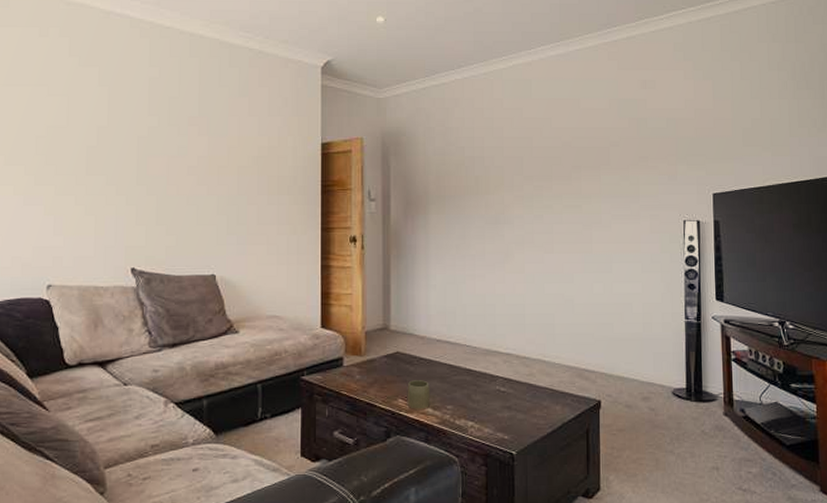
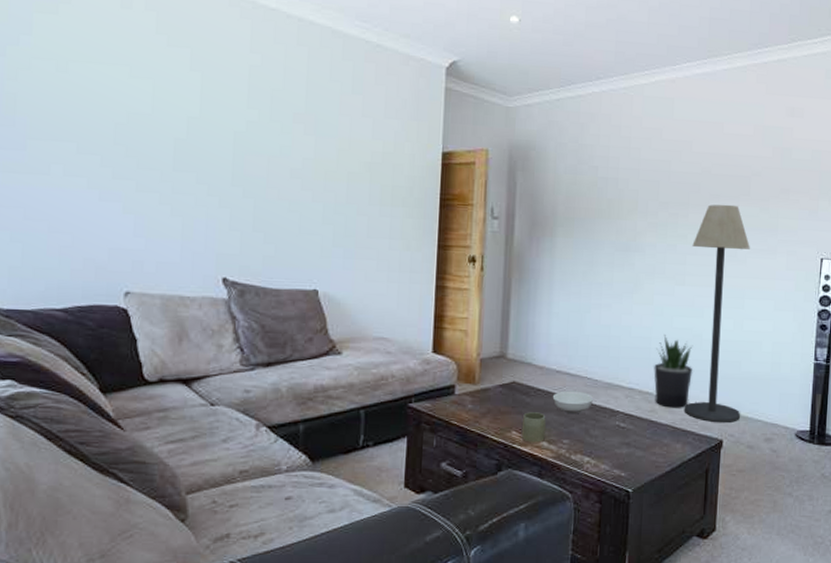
bowl: none [434,358,474,381] -> present [552,390,594,415]
planter: none [529,301,566,371] -> present [654,335,692,408]
floor lamp: none [558,174,616,383] -> present [684,204,750,422]

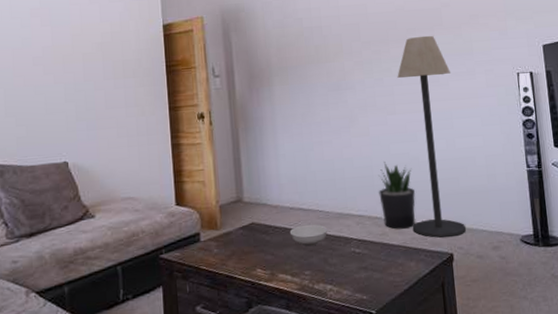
mug: present [521,412,547,444] -> none [264,248,288,279]

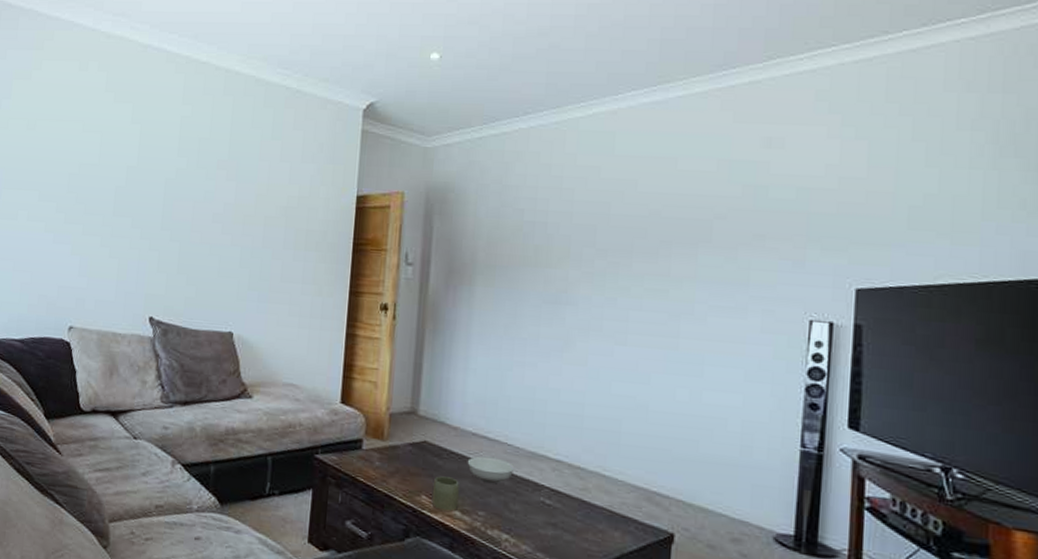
mug: none [264,248,288,279] -> present [431,476,460,513]
planter: present [378,162,416,229] -> none [587,402,635,490]
floor lamp: present [397,35,466,238] -> none [624,252,712,514]

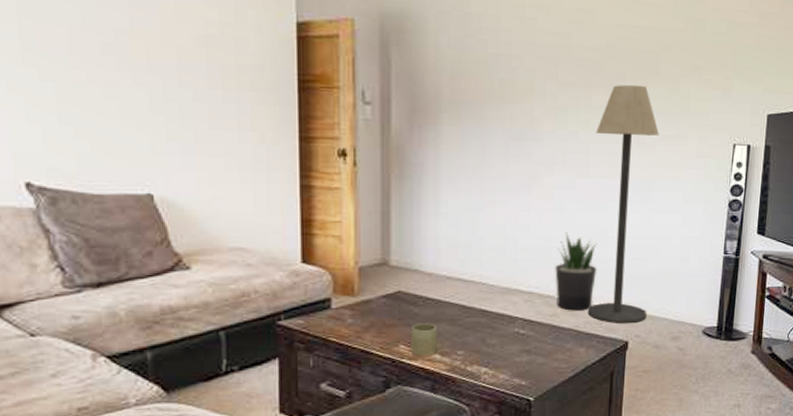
bowl: present [467,456,515,484] -> none [443,298,490,324]
planter: none [587,402,635,490] -> present [555,233,596,311]
floor lamp: none [624,252,712,514] -> present [587,84,659,323]

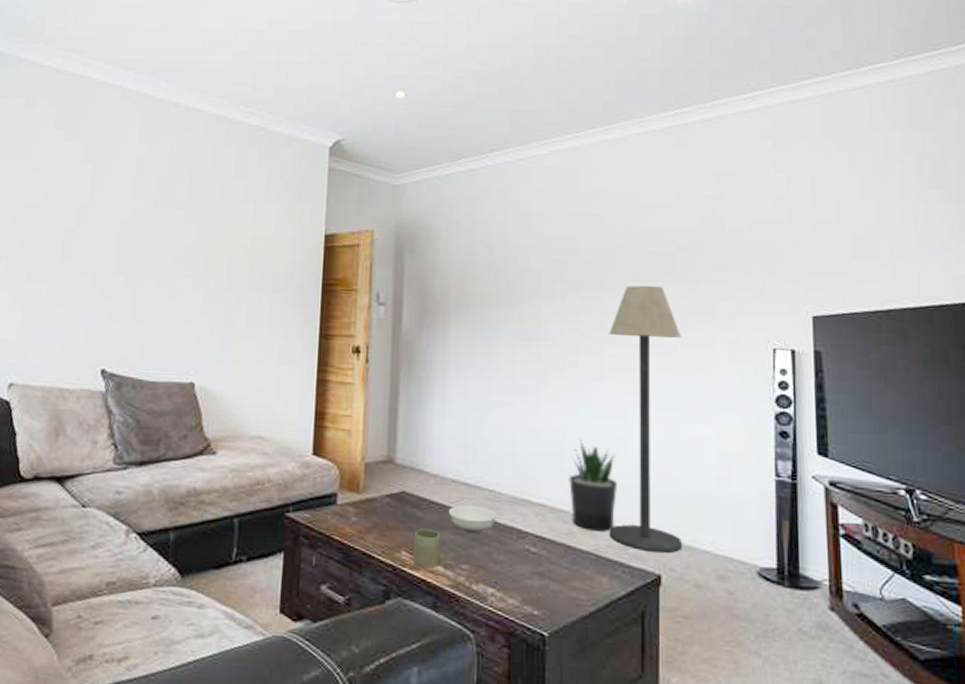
bowl: none [443,298,490,324] -> present [448,504,498,534]

